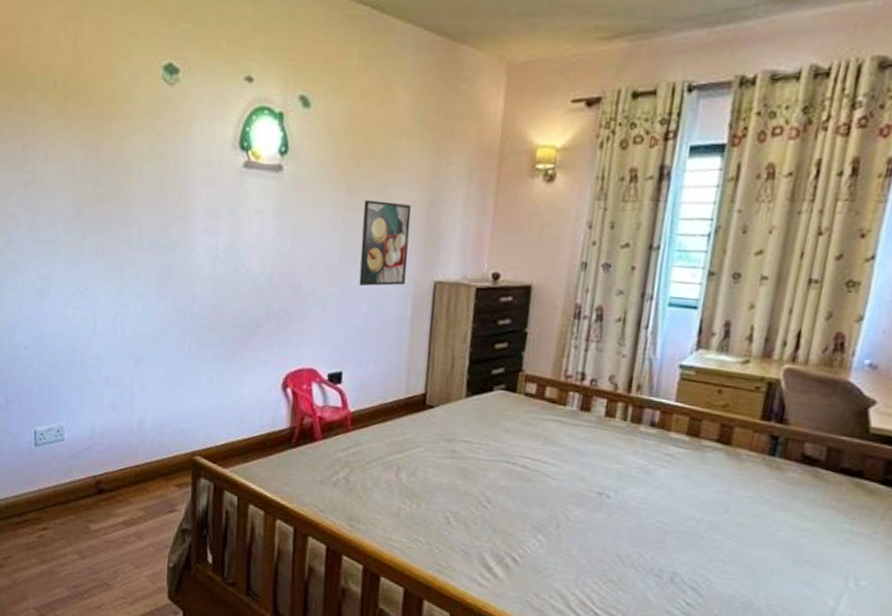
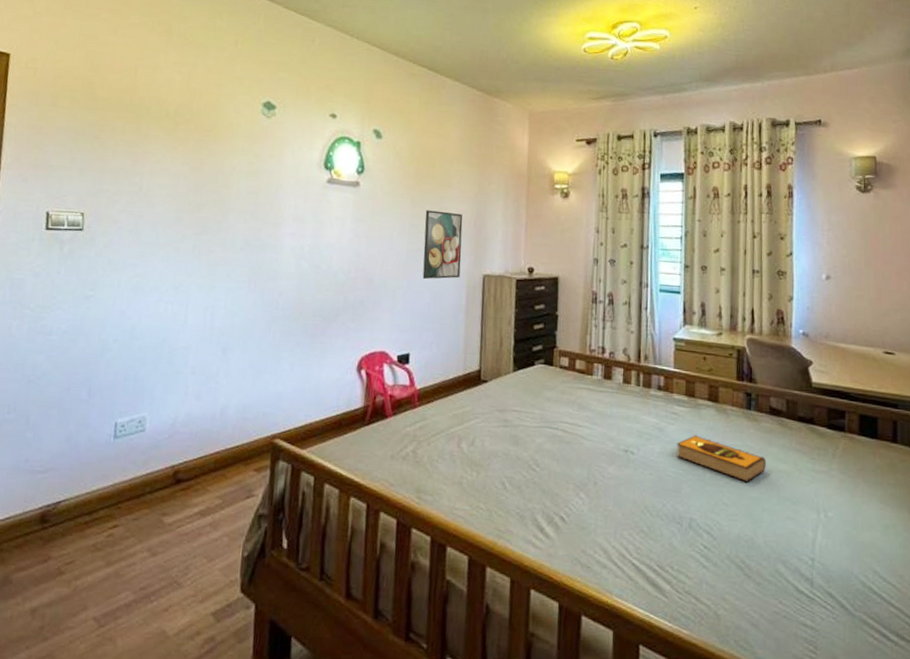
hardback book: none [664,481,786,539] -> present [676,435,766,482]

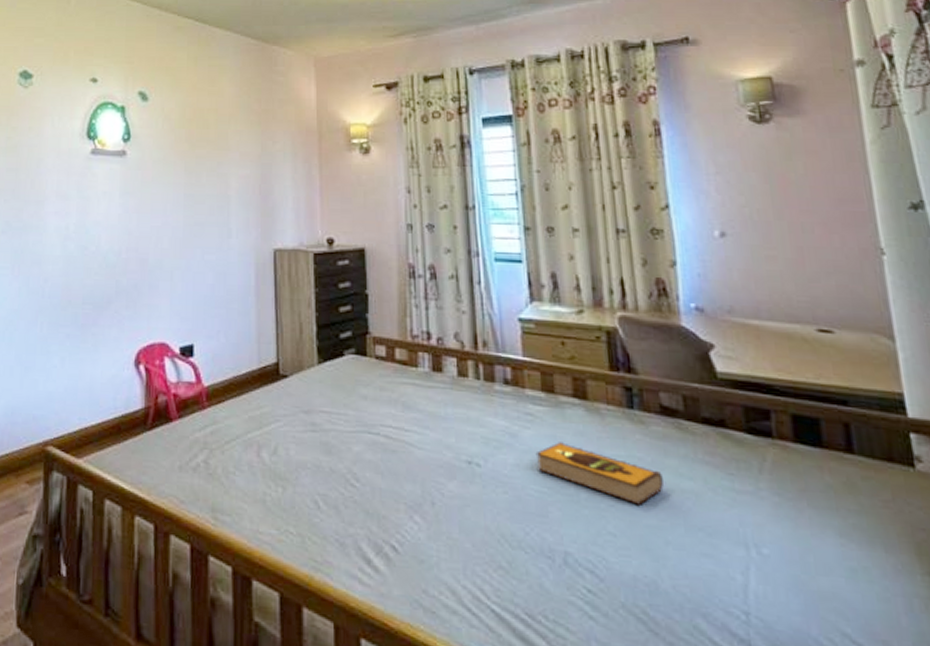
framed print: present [422,210,463,280] -> none [201,177,247,258]

